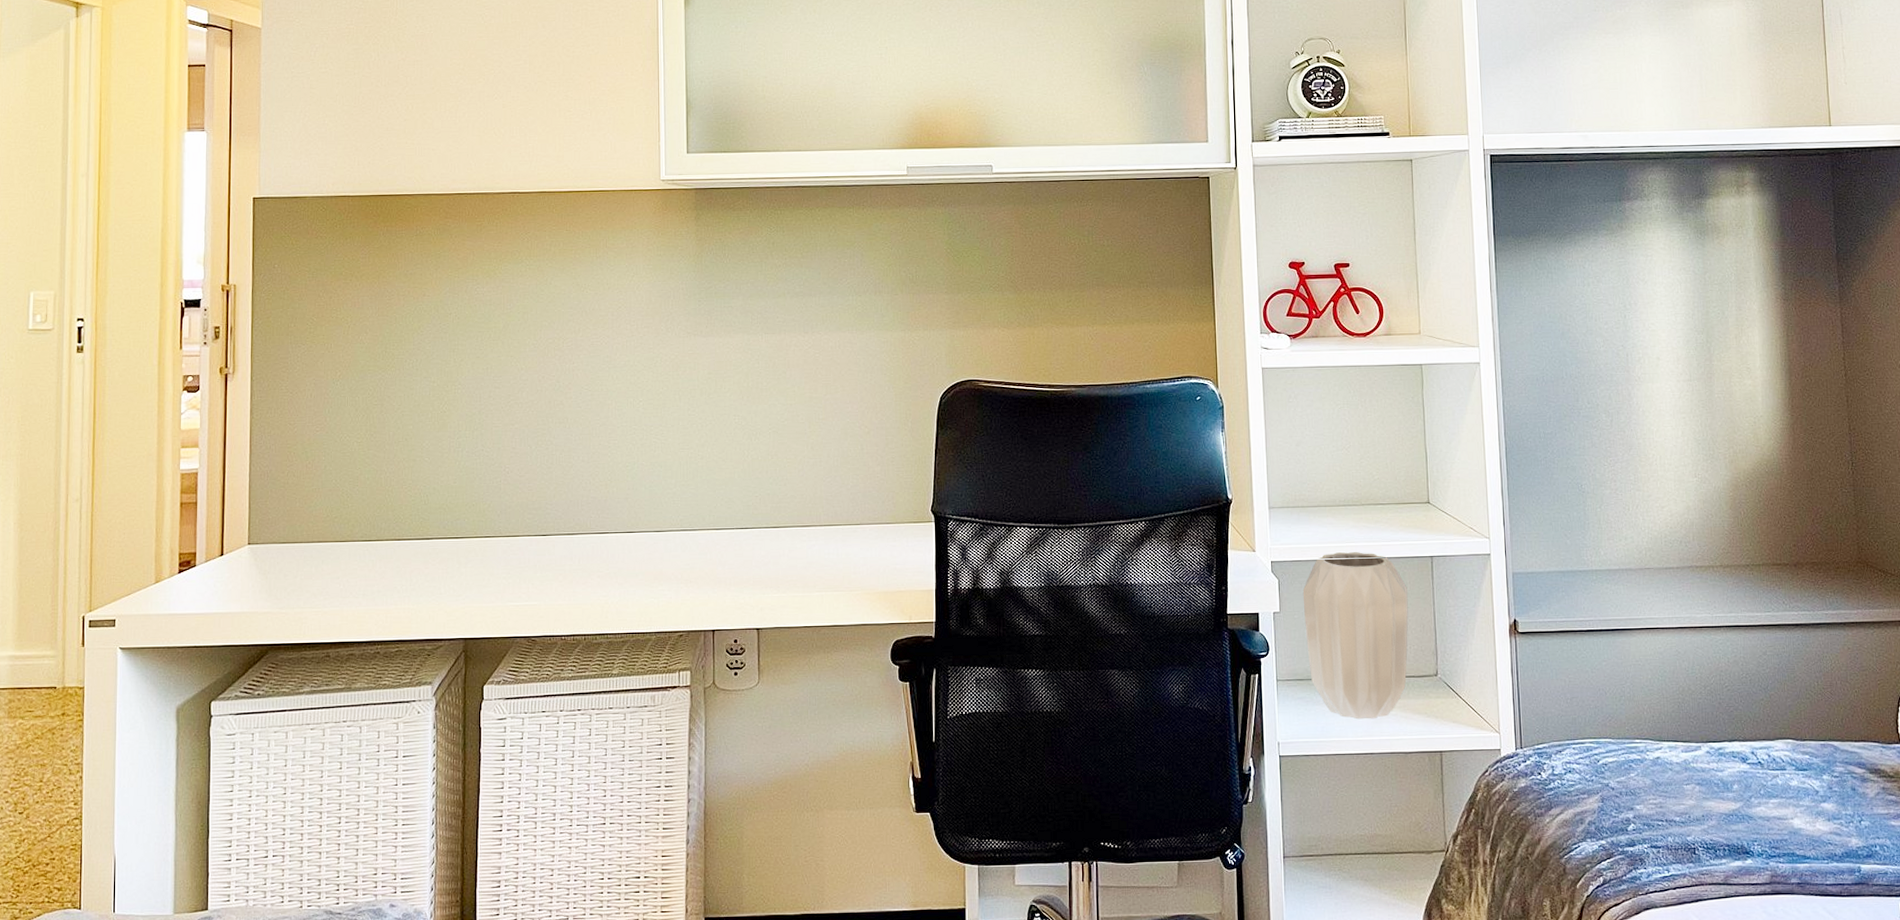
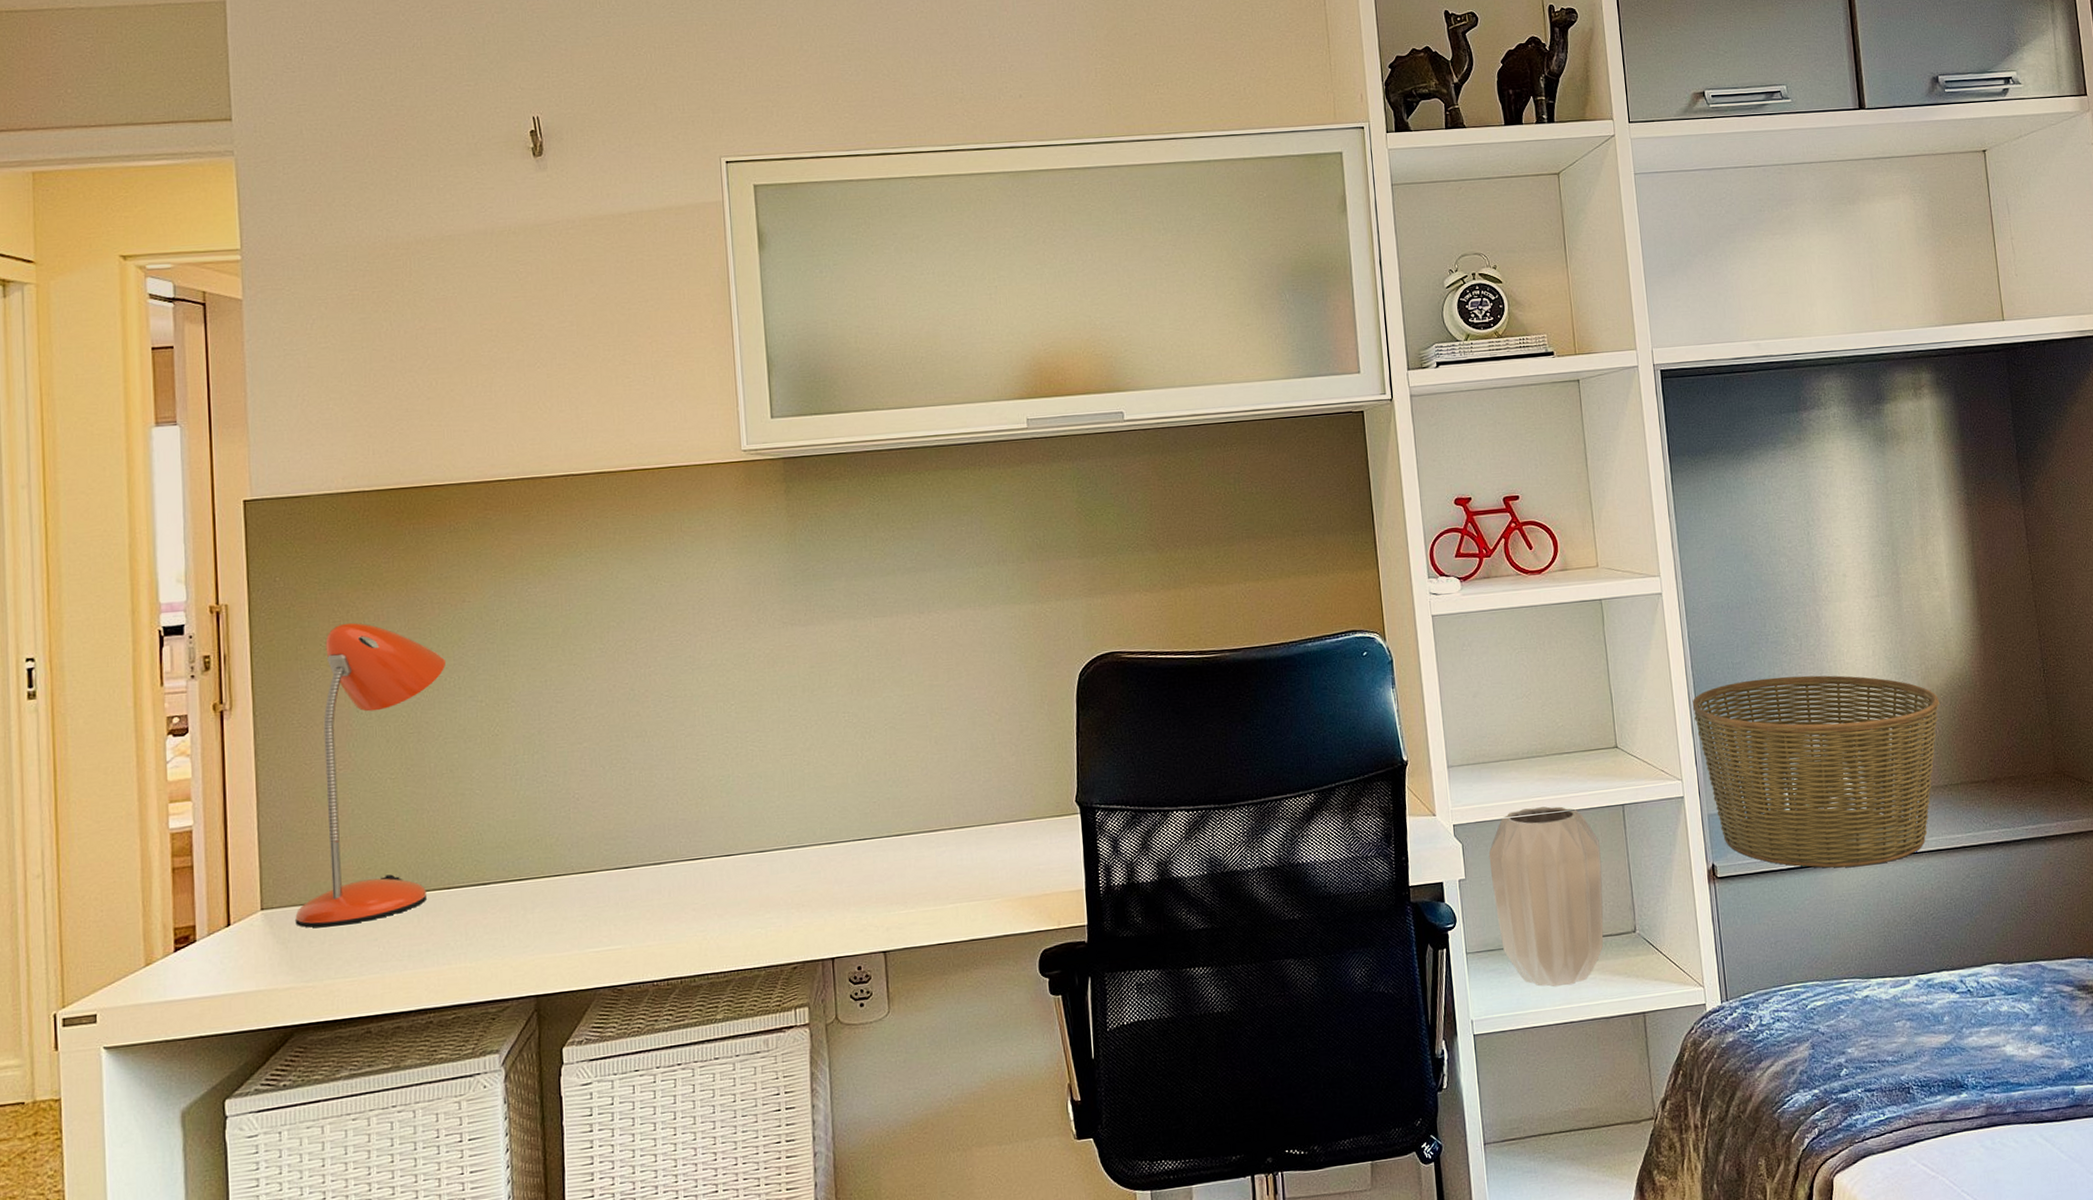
desk lamp: none [275,307,407,564] -> present [295,622,447,928]
basket: none [1503,449,1746,635] -> present [1692,675,1940,868]

